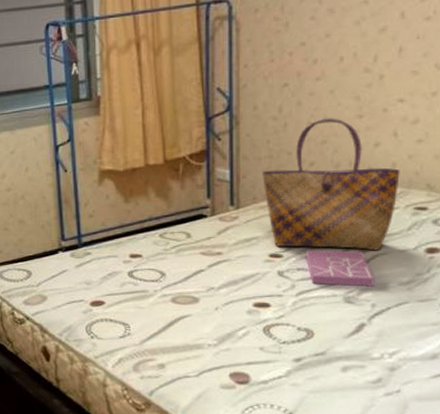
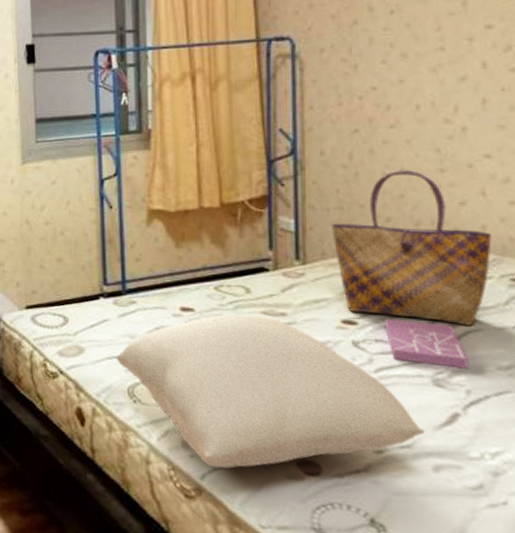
pillow: none [74,256,336,385] -> present [116,314,425,469]

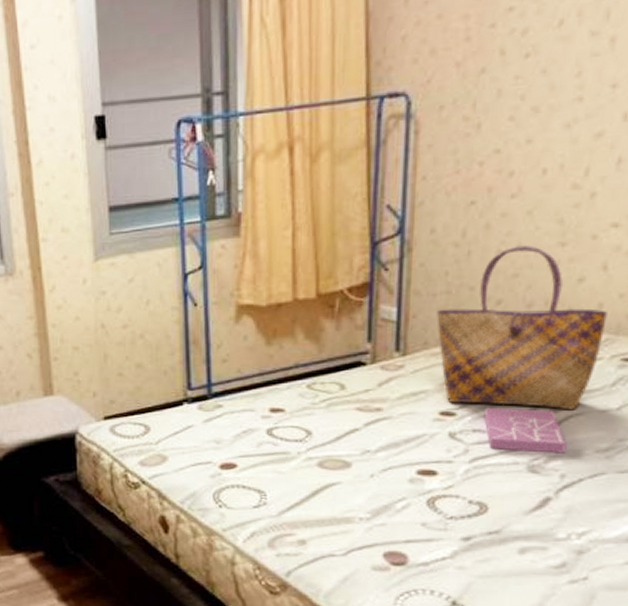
pillow: present [116,314,425,469] -> none [200,412,514,565]

